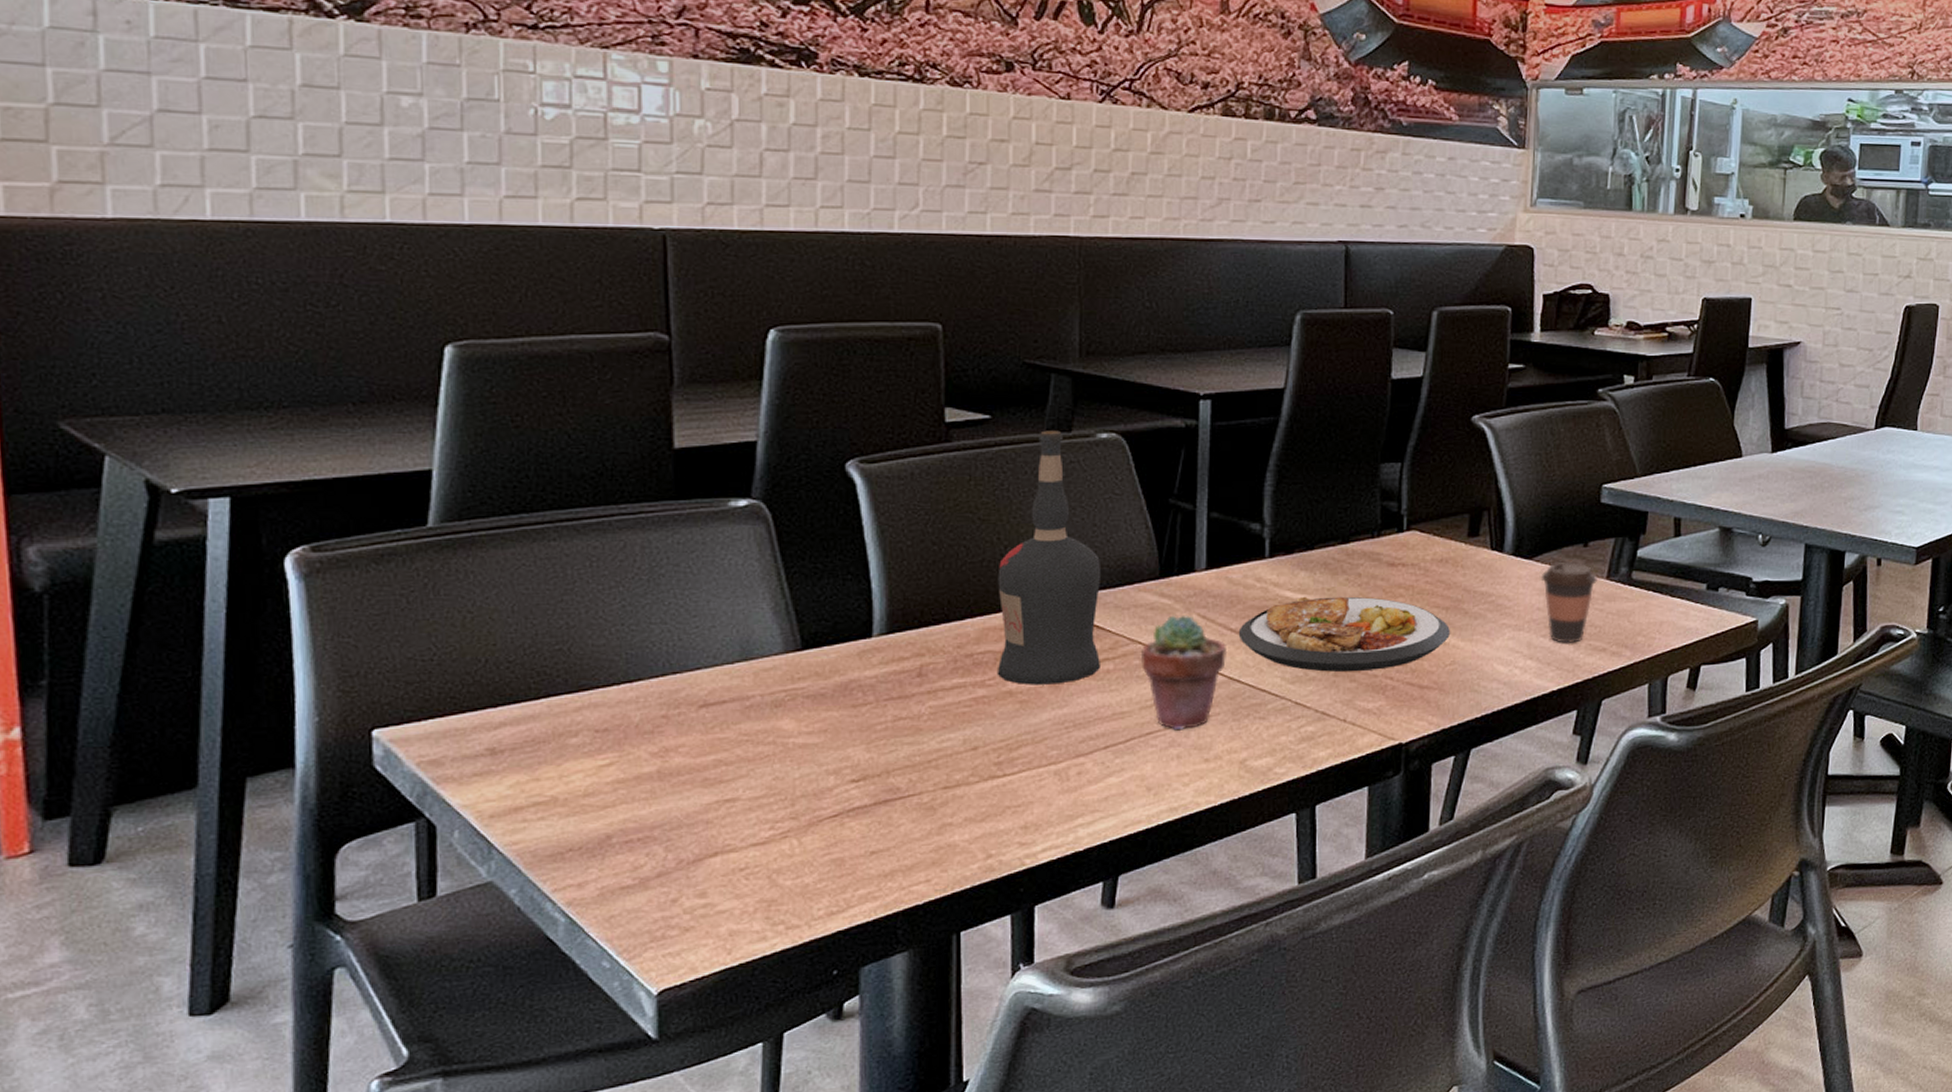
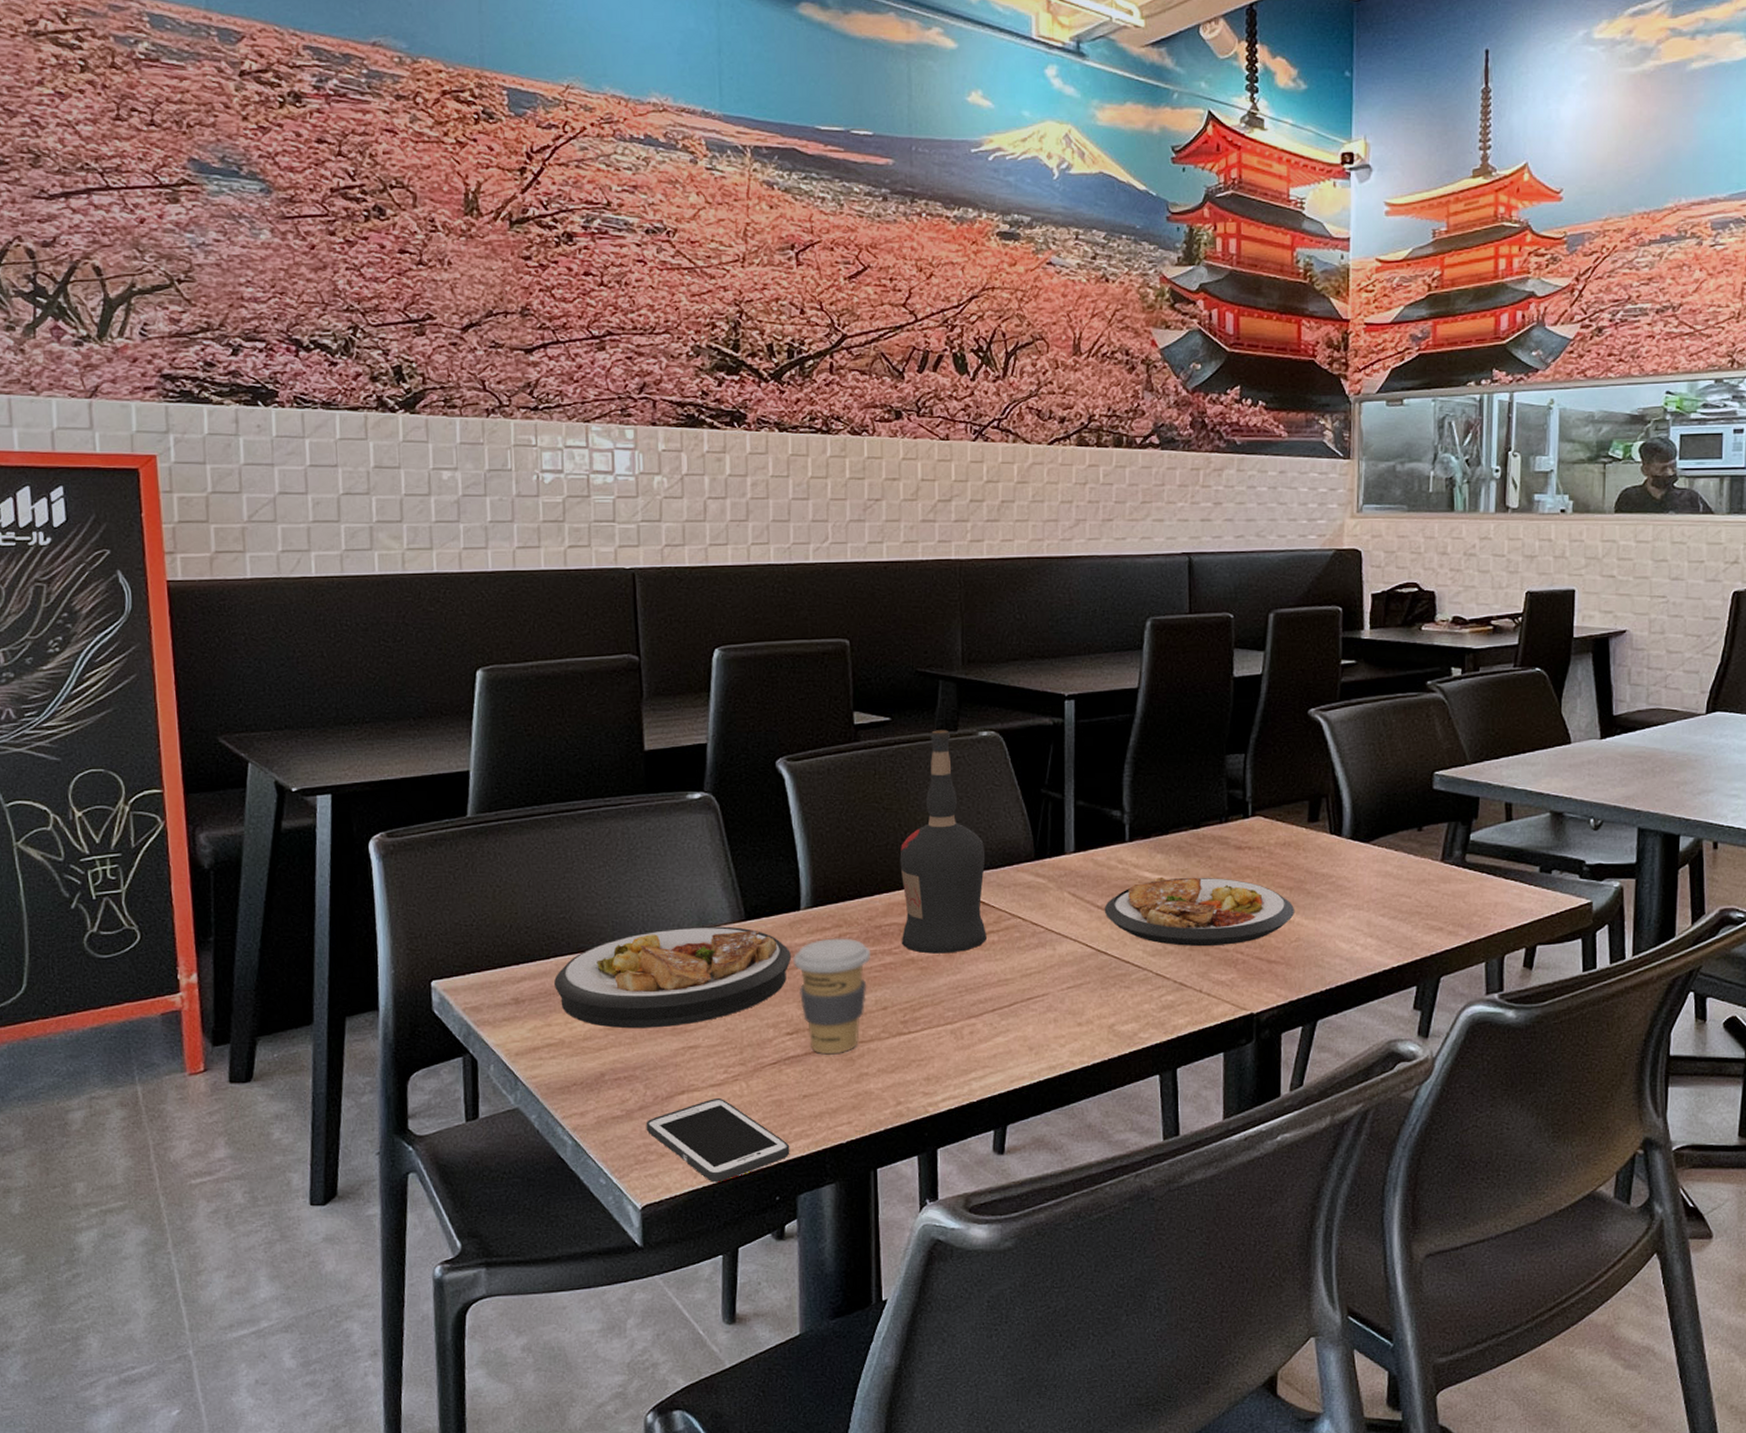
plate: none [545,657,860,781] -> present [554,926,792,1029]
cell phone: none [665,858,852,958] -> present [646,1097,790,1182]
coffee cup: none [862,669,958,804] -> present [793,938,870,1055]
potted succulent: present [1140,614,1228,731] -> none [1020,893,1095,997]
coffee cup: present [1541,562,1597,643] -> none [1378,846,1432,922]

